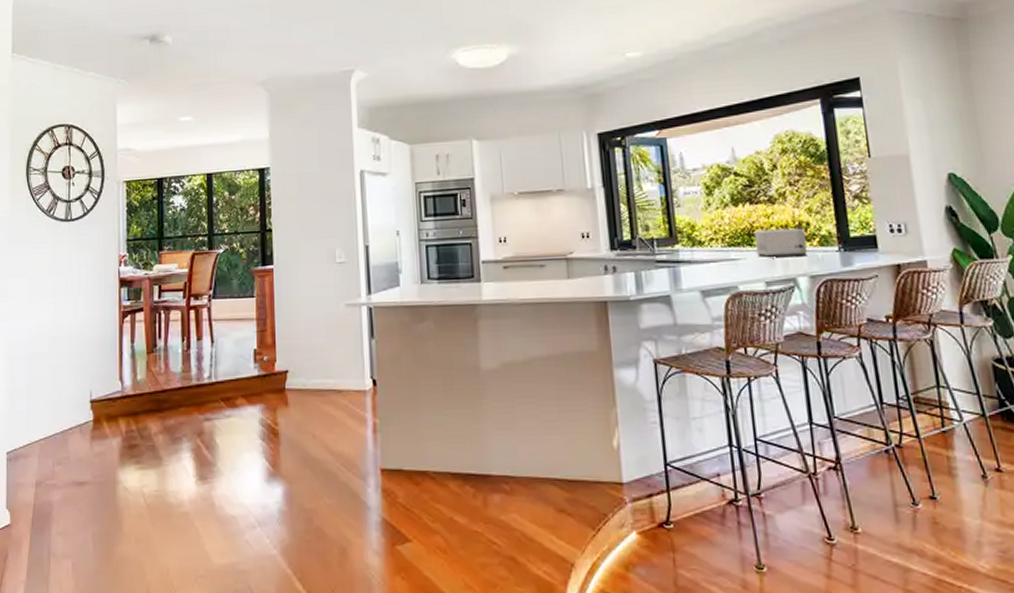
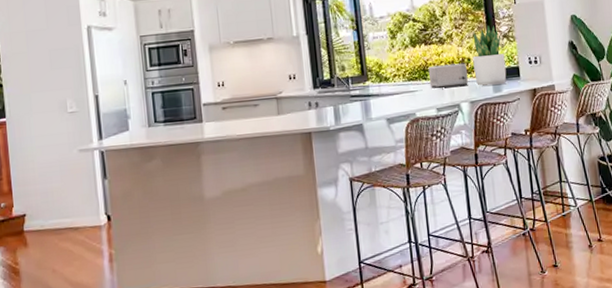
planter: none [812,183,859,258] -> present [472,25,507,86]

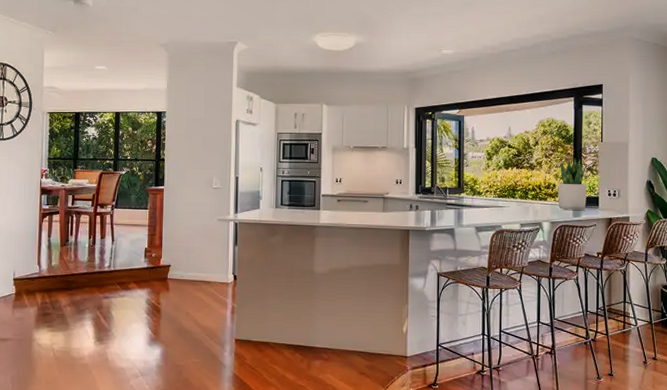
toaster: present [428,63,468,89] -> none [517,187,551,208]

